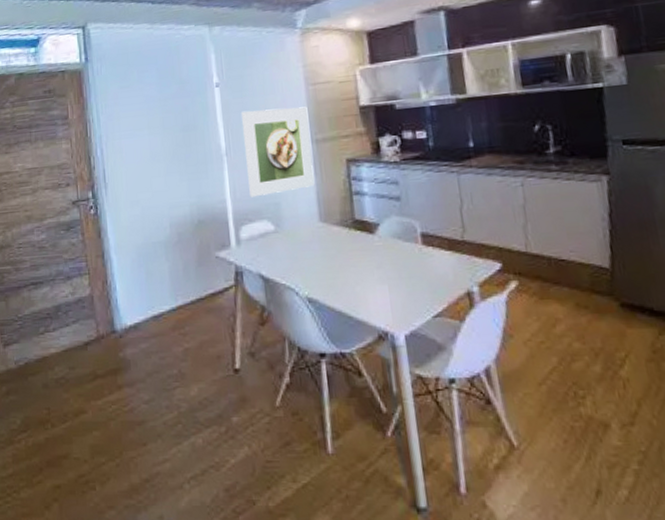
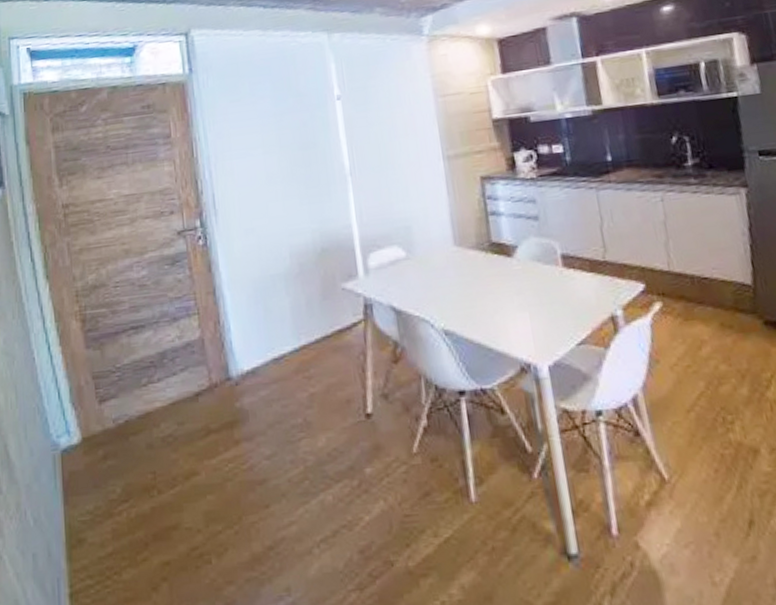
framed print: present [242,106,315,198] -> none [366,120,448,222]

